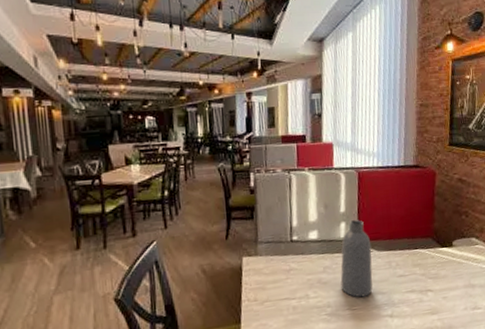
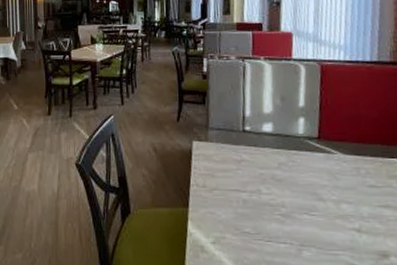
vase: present [340,220,373,298] -> none [297,117,336,203]

